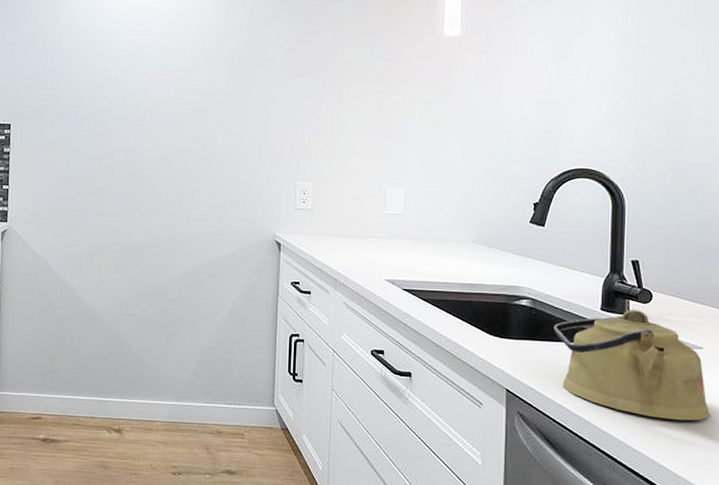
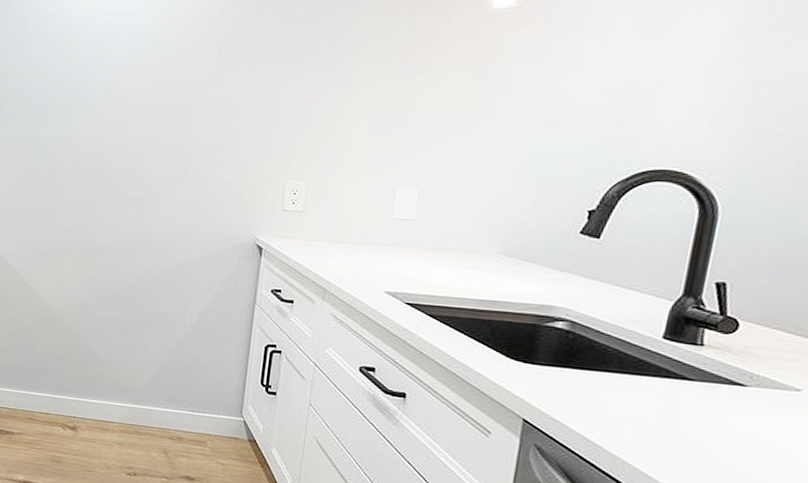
kettle: present [553,310,711,421] -> none [594,340,799,473]

